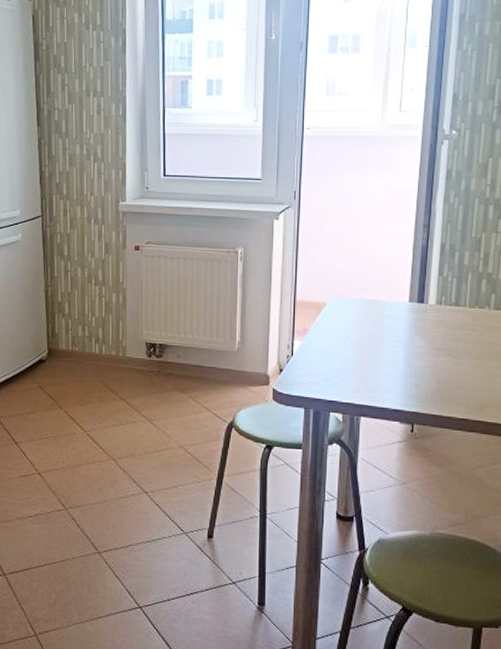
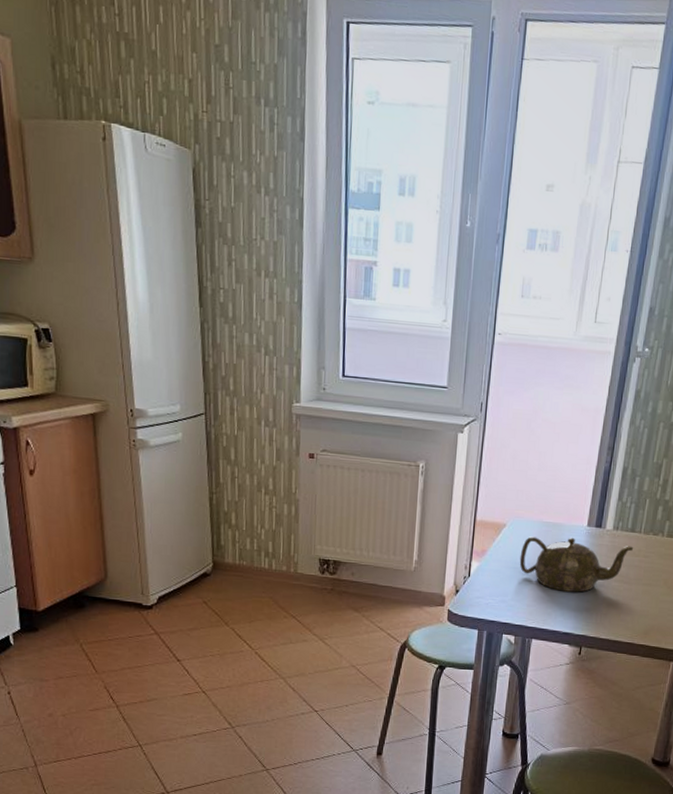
teapot: none [342,313,460,368] -> present [519,536,634,592]

